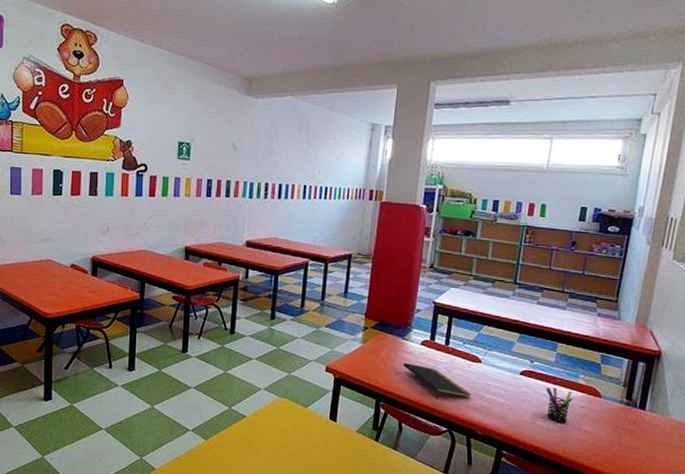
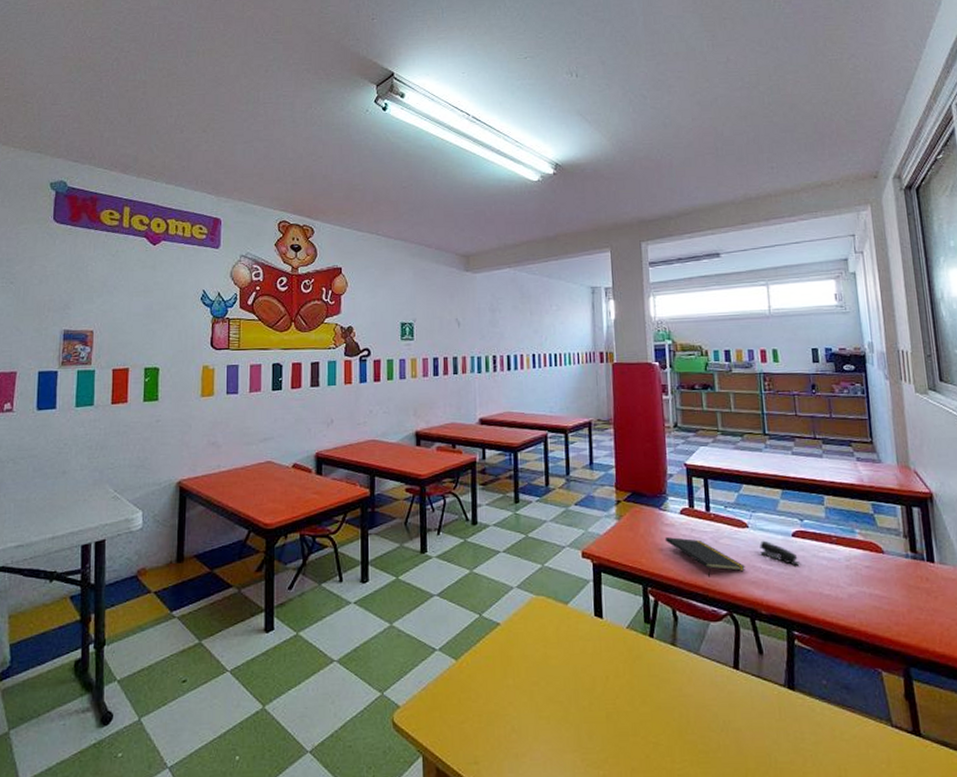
stapler: none [487,375,522,399] -> present [760,540,800,566]
pen holder: present [546,387,573,424] -> none [823,548,855,590]

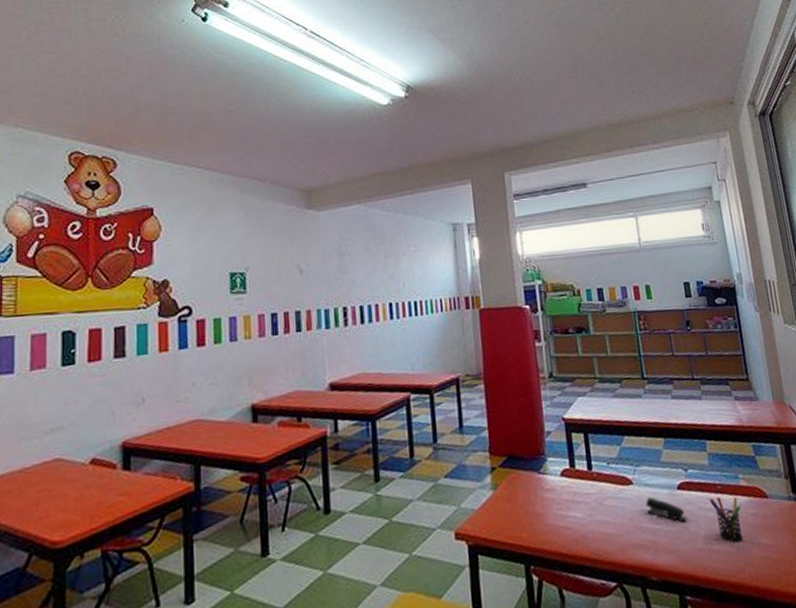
notepad: present [664,536,746,577] -> none [546,503,634,546]
pen holder: none [823,548,855,590] -> present [709,496,743,543]

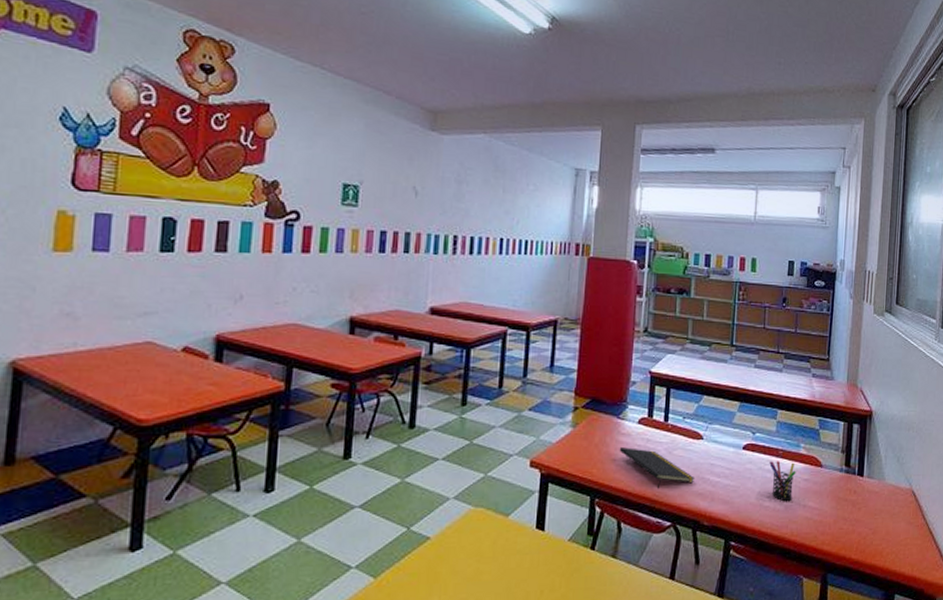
notepad: none [546,503,634,546] -> present [619,446,696,489]
stapler: present [645,496,687,522] -> none [711,452,746,478]

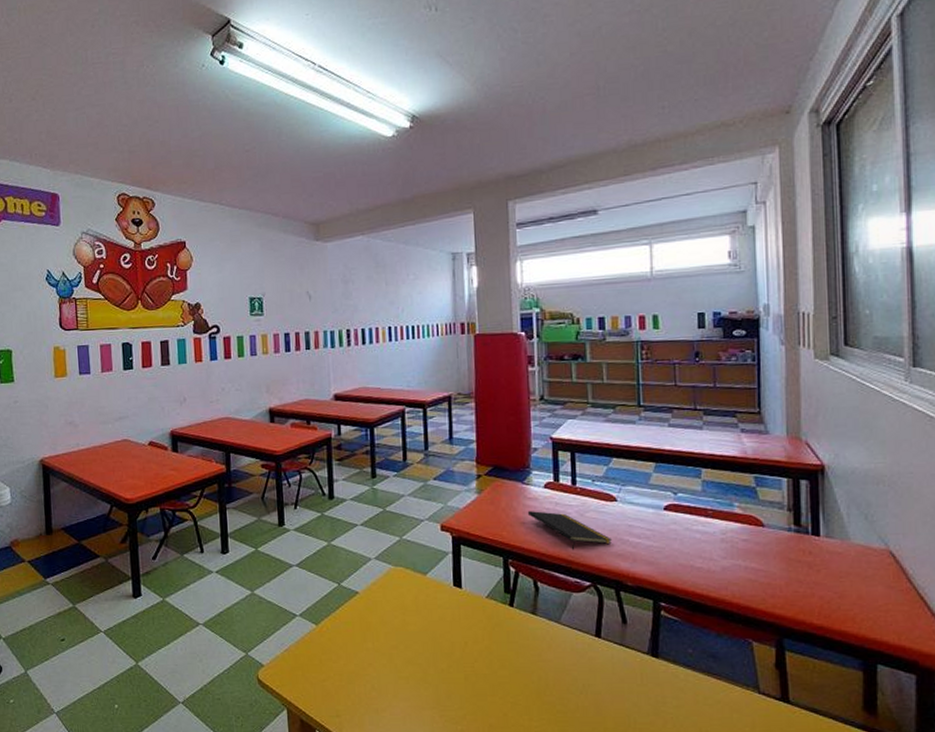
pen holder: present [769,461,796,502] -> none [698,521,732,563]

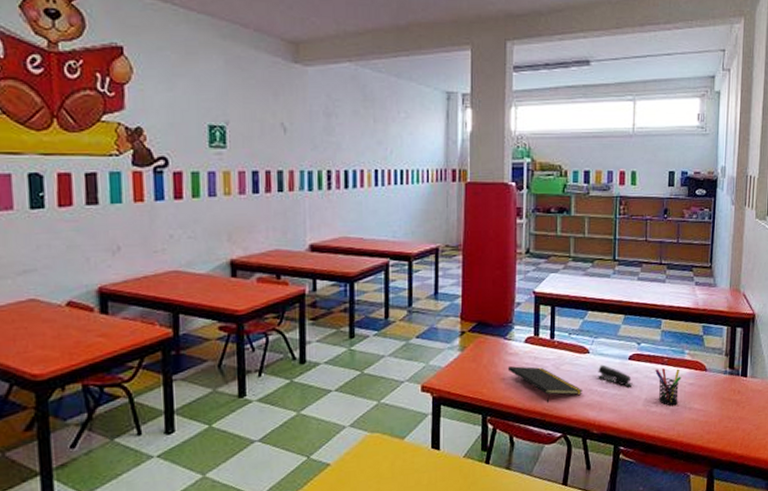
stapler: none [628,514,671,539] -> present [598,364,633,387]
pen holder: none [698,521,732,563] -> present [655,368,681,406]

